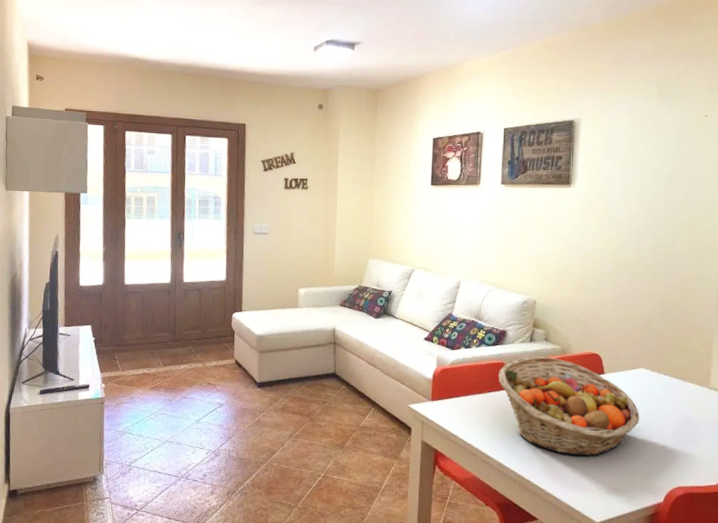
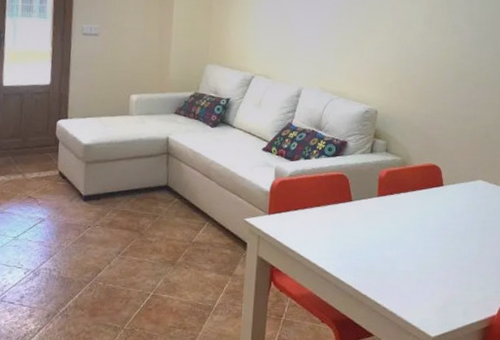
fruit basket: present [499,356,640,457] -> none [338,168,477,270]

